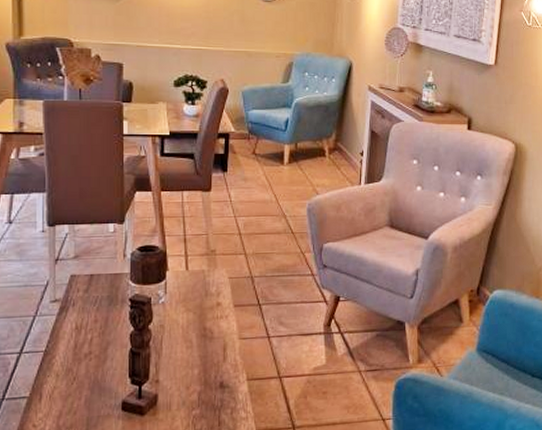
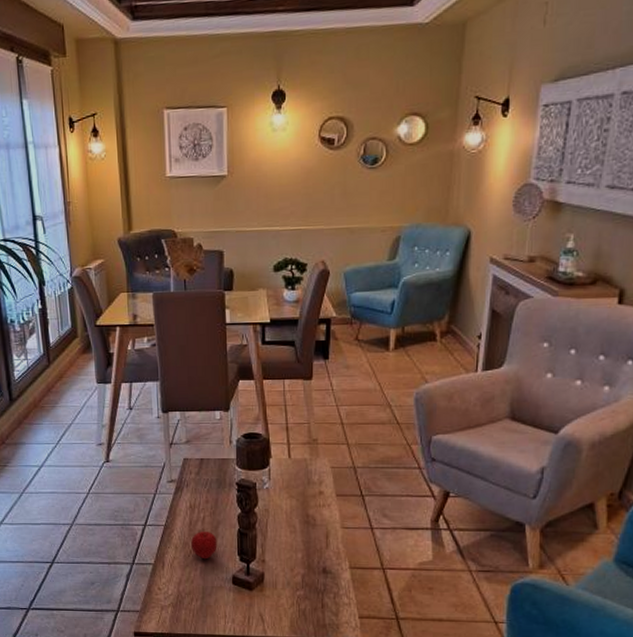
apple: none [76,354,106,386] -> present [191,532,217,560]

